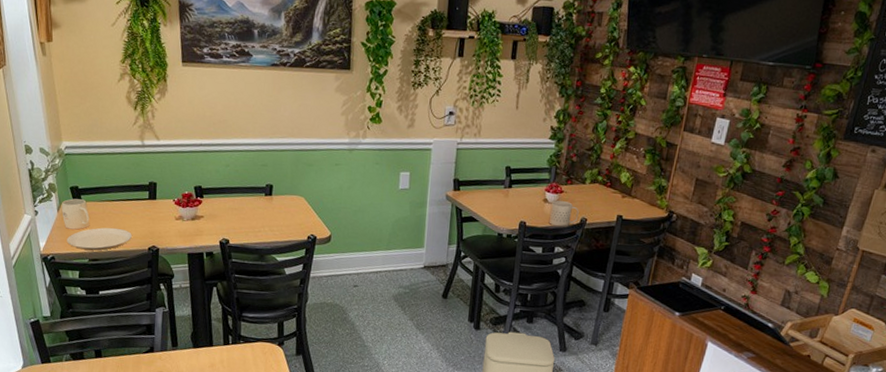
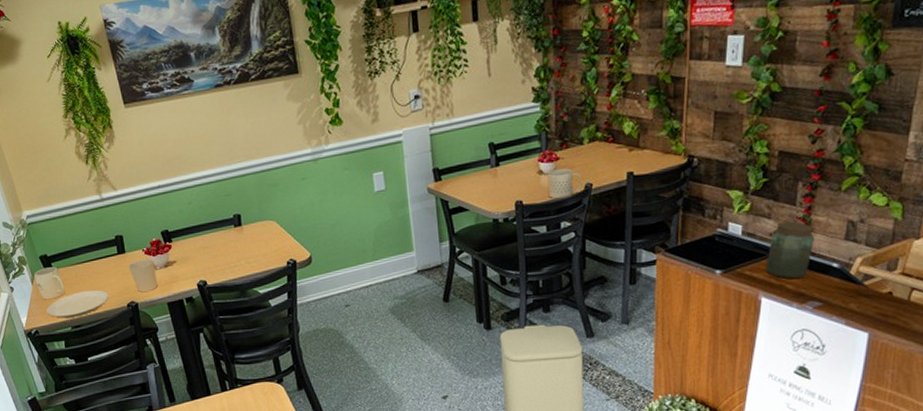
dixie cup: none [156,208,183,240] -> present [128,258,158,293]
peanut butter: none [715,281,758,332] -> present [765,221,814,280]

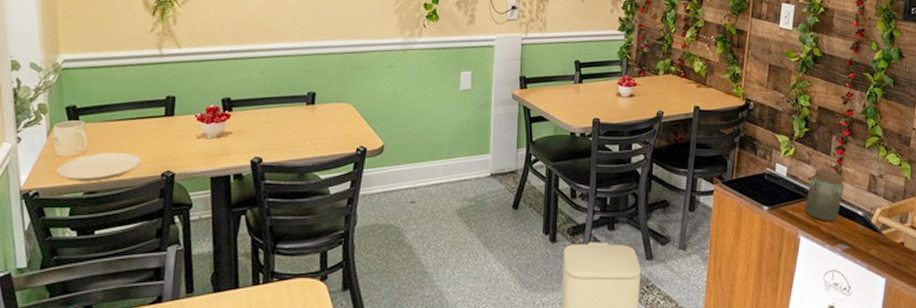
dixie cup: present [128,258,158,293] -> none [173,125,206,163]
mug: present [547,168,582,199] -> none [623,94,655,122]

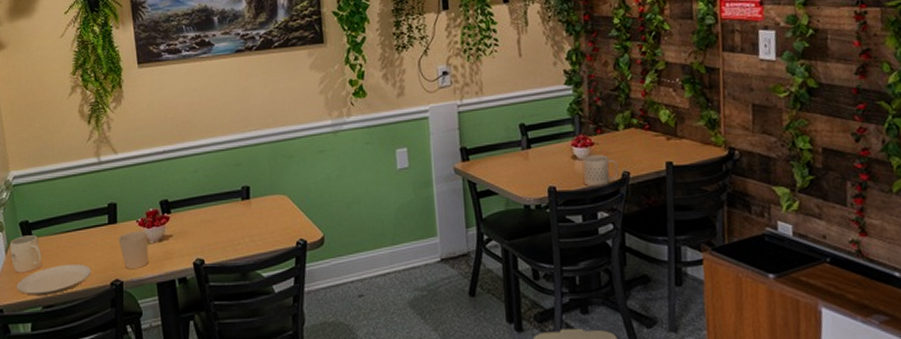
dixie cup: none [173,125,206,163] -> present [118,230,148,270]
mug: none [623,94,655,122] -> present [581,155,619,187]
peanut butter: present [804,169,844,222] -> none [821,223,872,289]

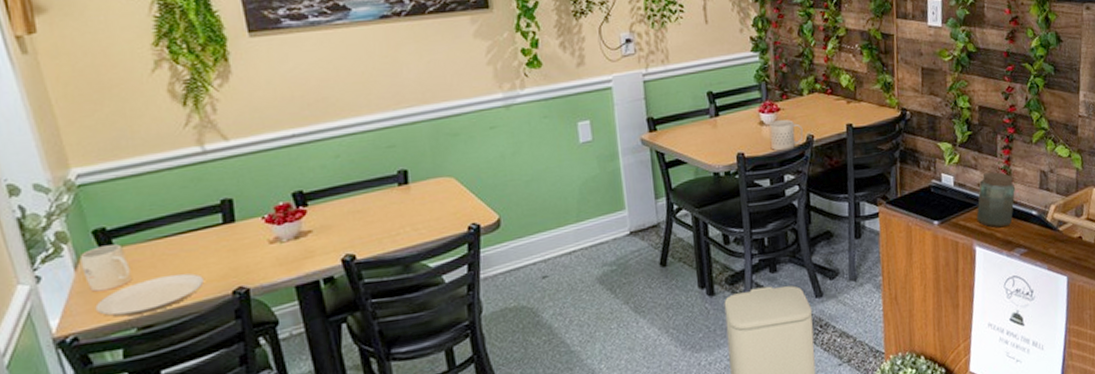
dixie cup: present [118,230,148,270] -> none [238,228,282,275]
peanut butter: none [821,223,872,289] -> present [976,172,1015,228]

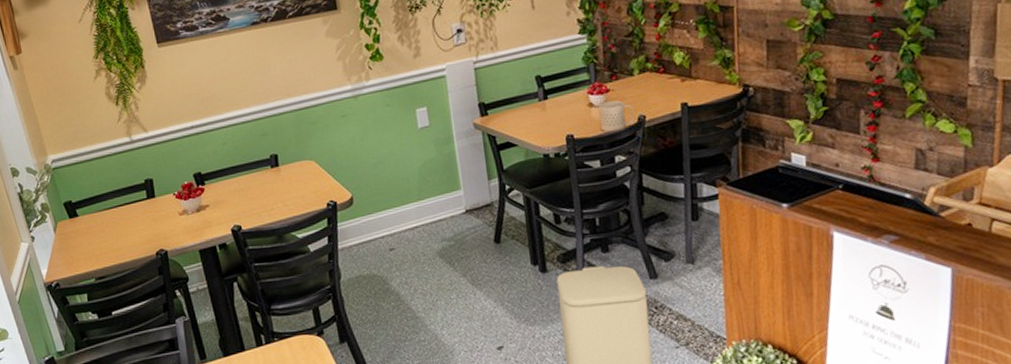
mug: present [81,244,131,292] -> none [58,214,90,250]
plate: present [95,273,204,317] -> none [68,237,137,269]
peanut butter: present [976,172,1015,228] -> none [834,150,883,212]

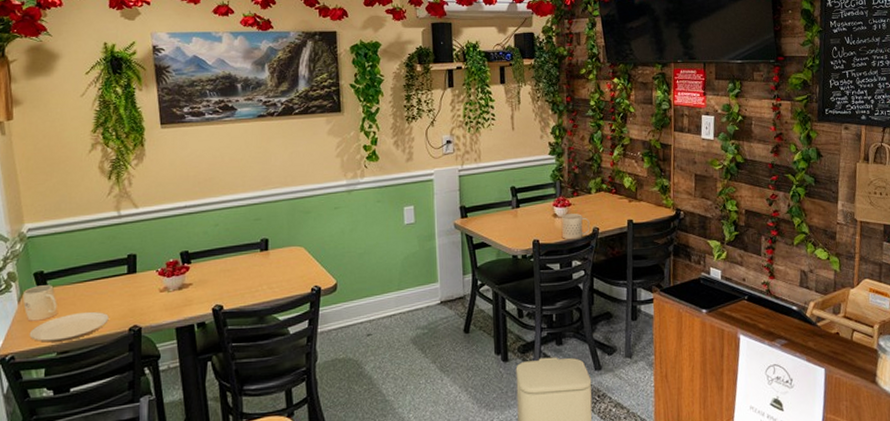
mug: none [58,214,90,250] -> present [23,285,57,321]
plate: none [68,237,137,269] -> present [29,311,109,343]

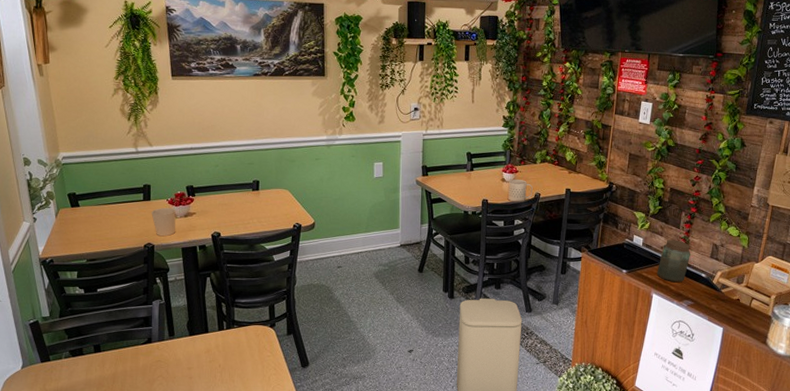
mug: present [23,285,57,321] -> none [60,204,87,233]
plate: present [29,311,109,343] -> none [64,228,128,251]
dixie cup: none [137,279,168,316] -> present [151,207,176,237]
peanut butter: none [741,269,777,320] -> present [657,239,690,283]

